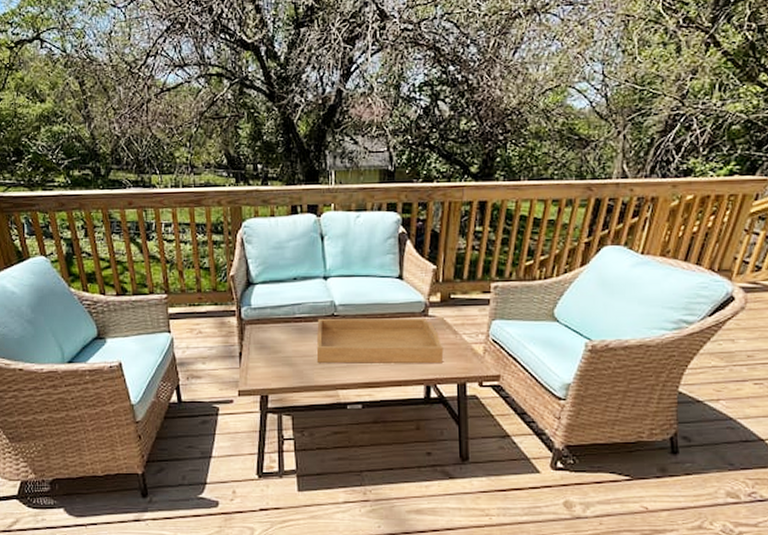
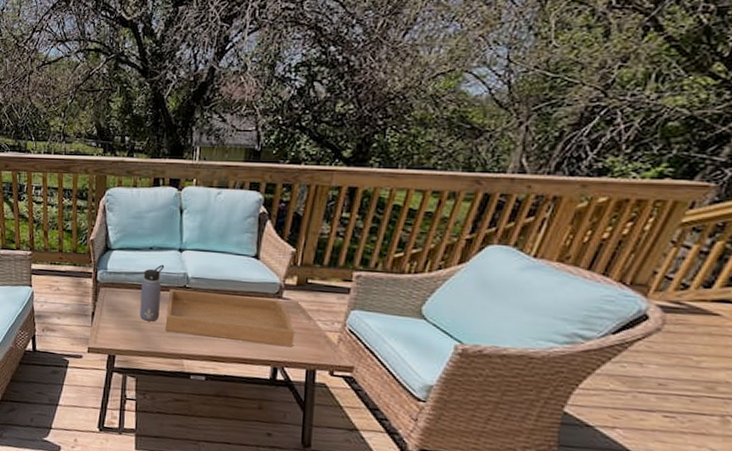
water bottle: none [288,294,311,355] -> present [139,264,165,322]

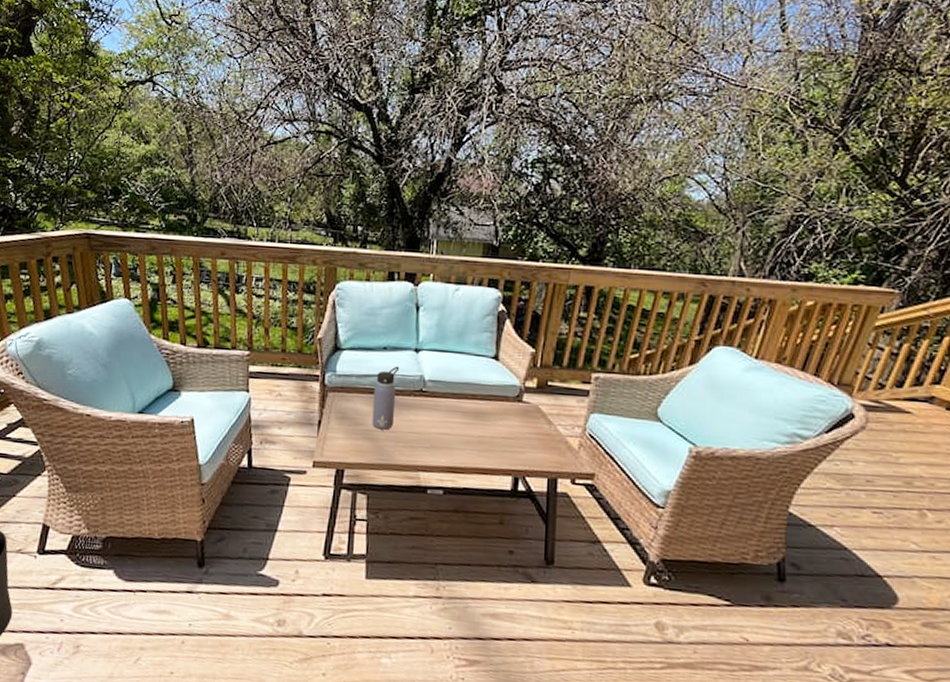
serving tray: present [166,288,295,347] -> none [400,392,536,455]

